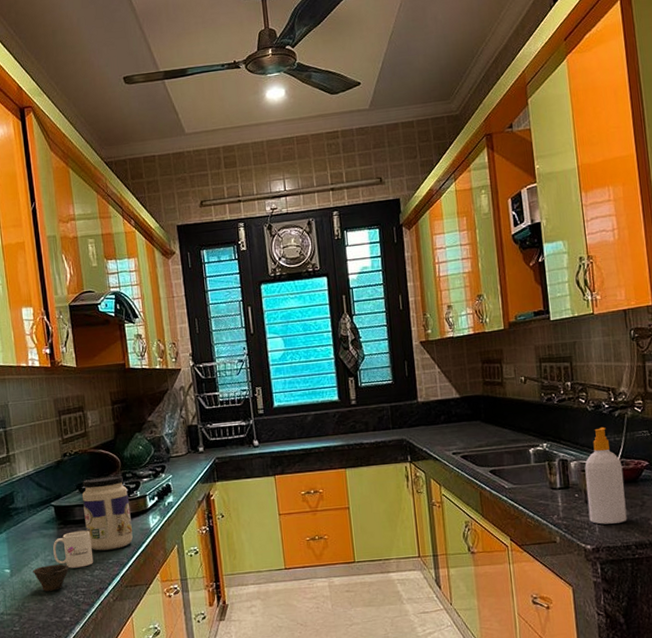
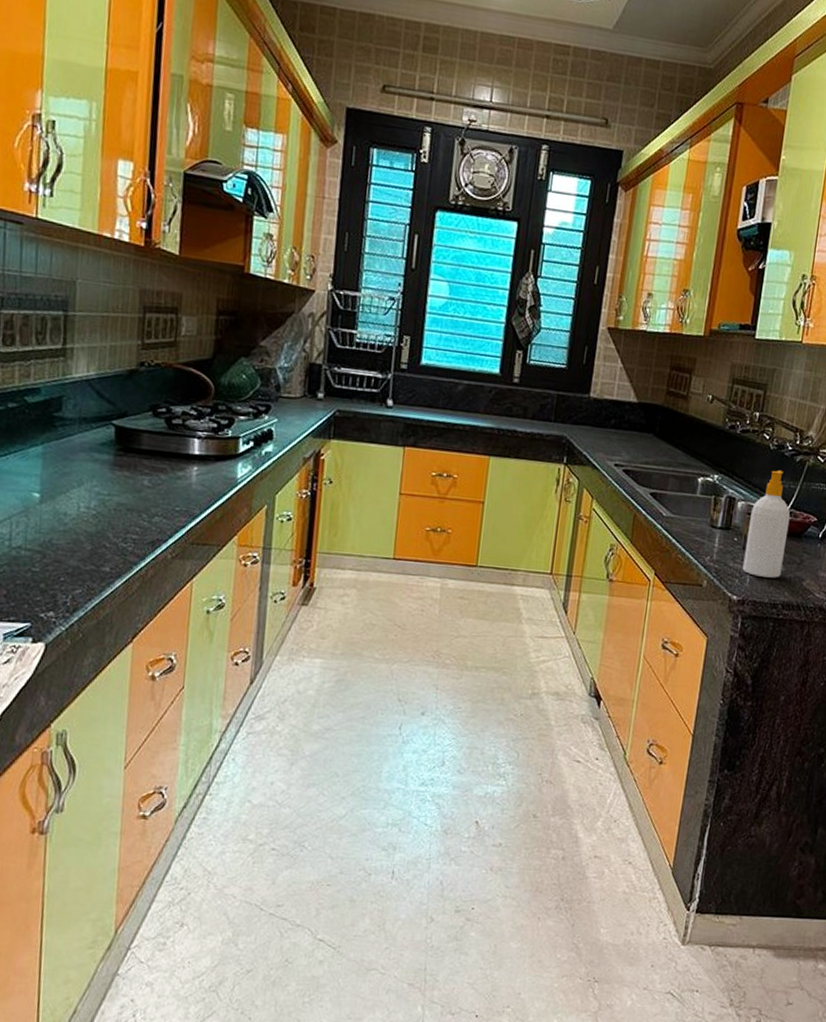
cup: present [33,564,70,591] -> none [71,498,122,532]
mug: present [53,530,94,569] -> none [103,462,158,510]
jar: present [82,475,133,551] -> none [152,401,217,496]

